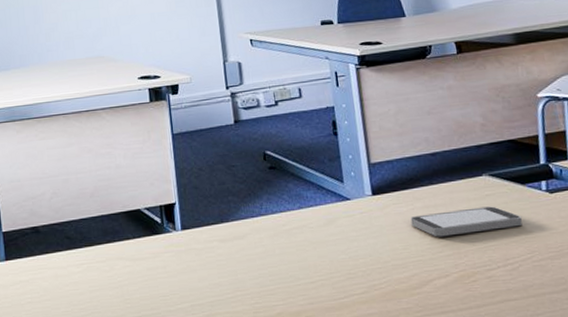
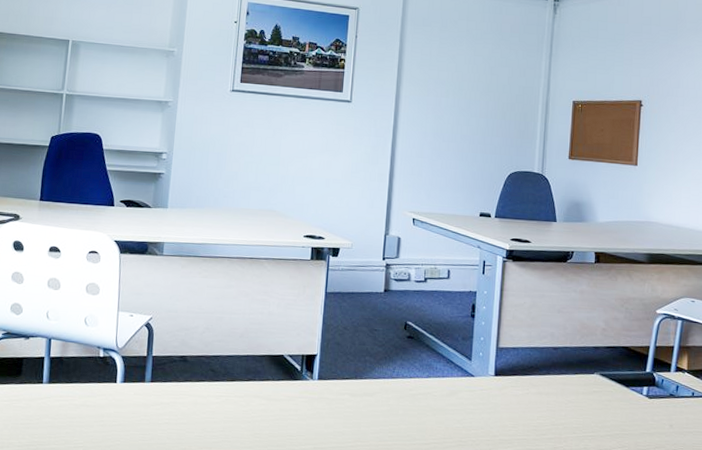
smartphone: present [410,206,522,237] -> none [523,399,620,423]

